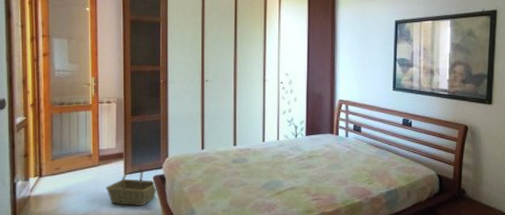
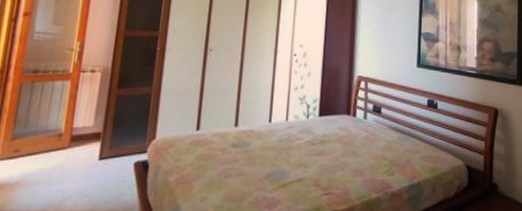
basket: present [105,167,157,206] -> none [73,150,137,200]

